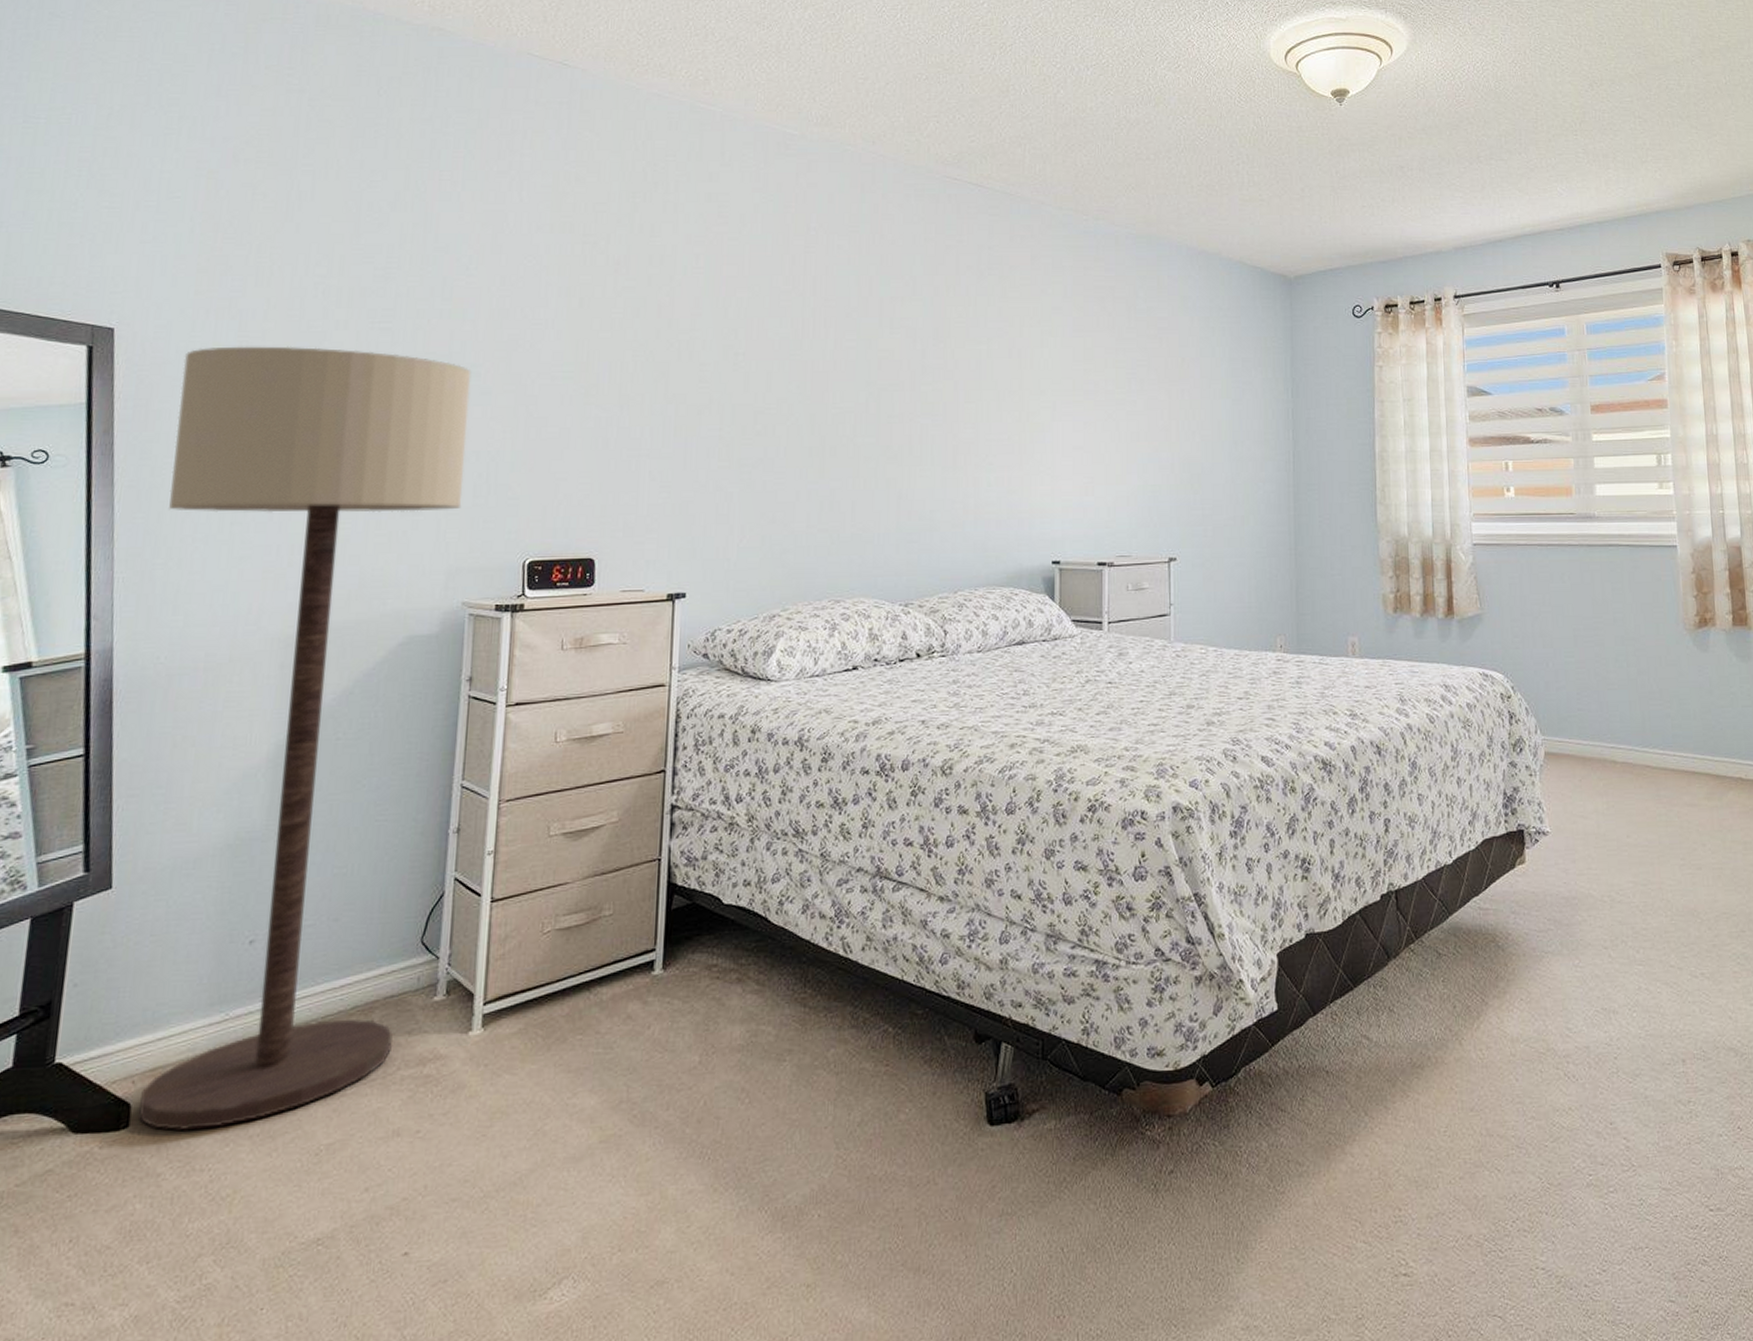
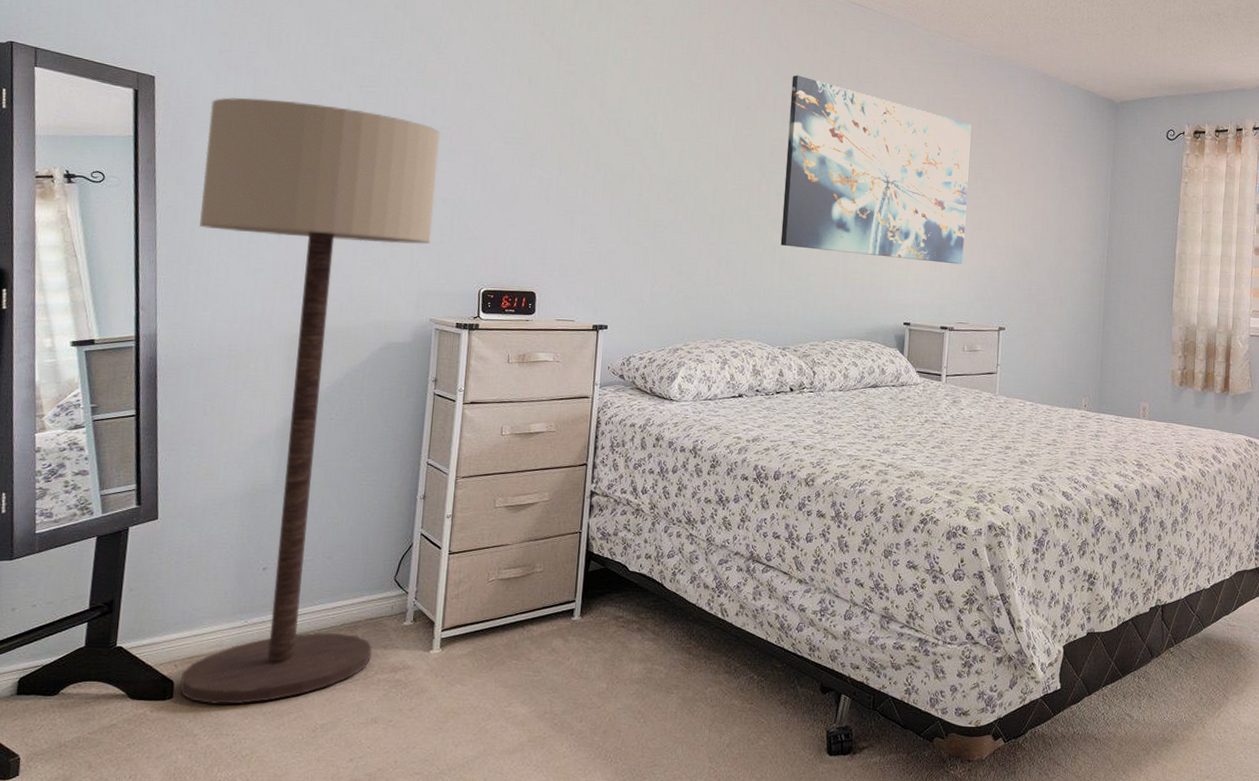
wall art: none [896,272,1120,485] -> present [780,75,971,265]

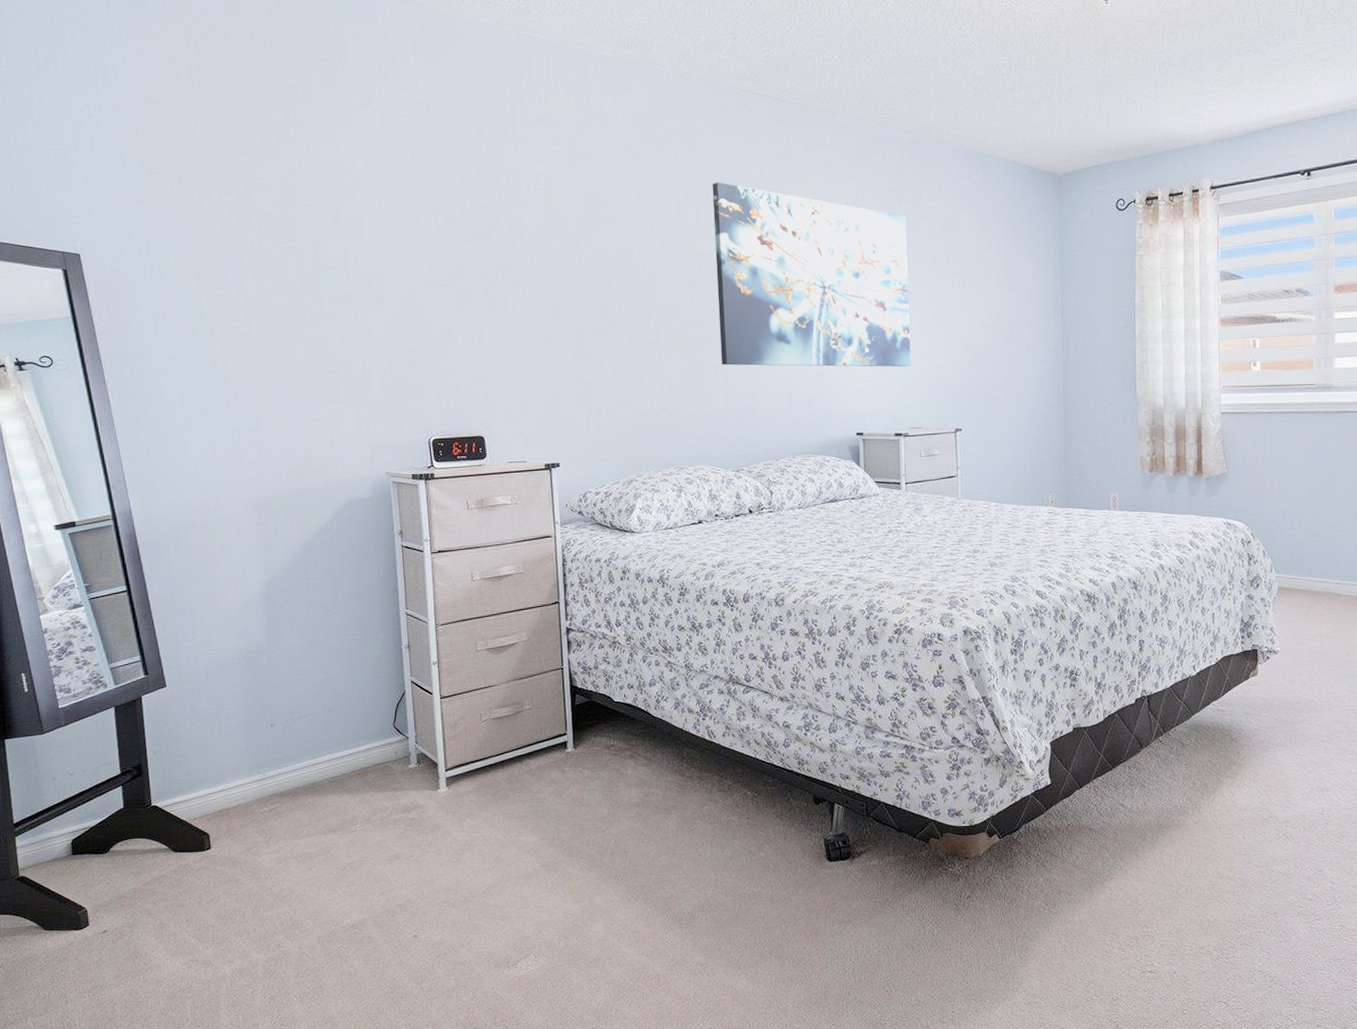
floor lamp: present [180,97,440,705] -> none [138,264,385,853]

